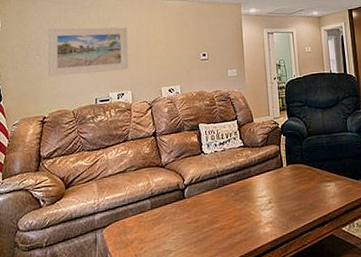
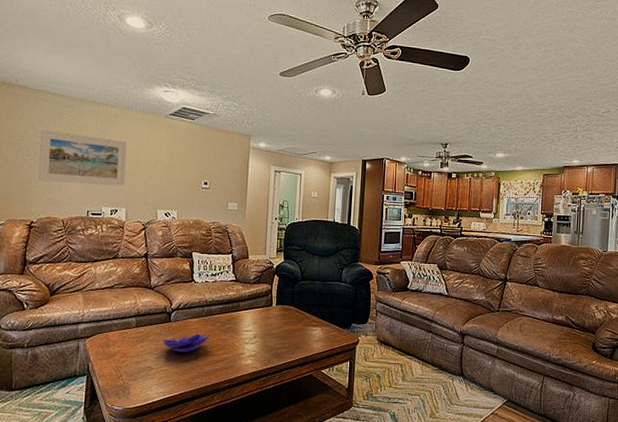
decorative bowl: none [178,206,225,230] -> present [162,332,210,353]

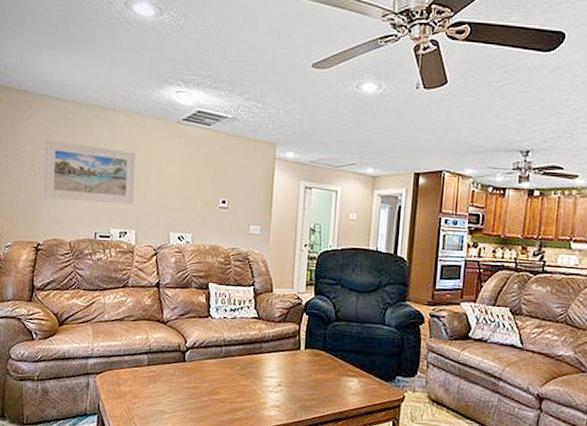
decorative bowl: present [162,332,210,353] -> none [176,375,228,398]

